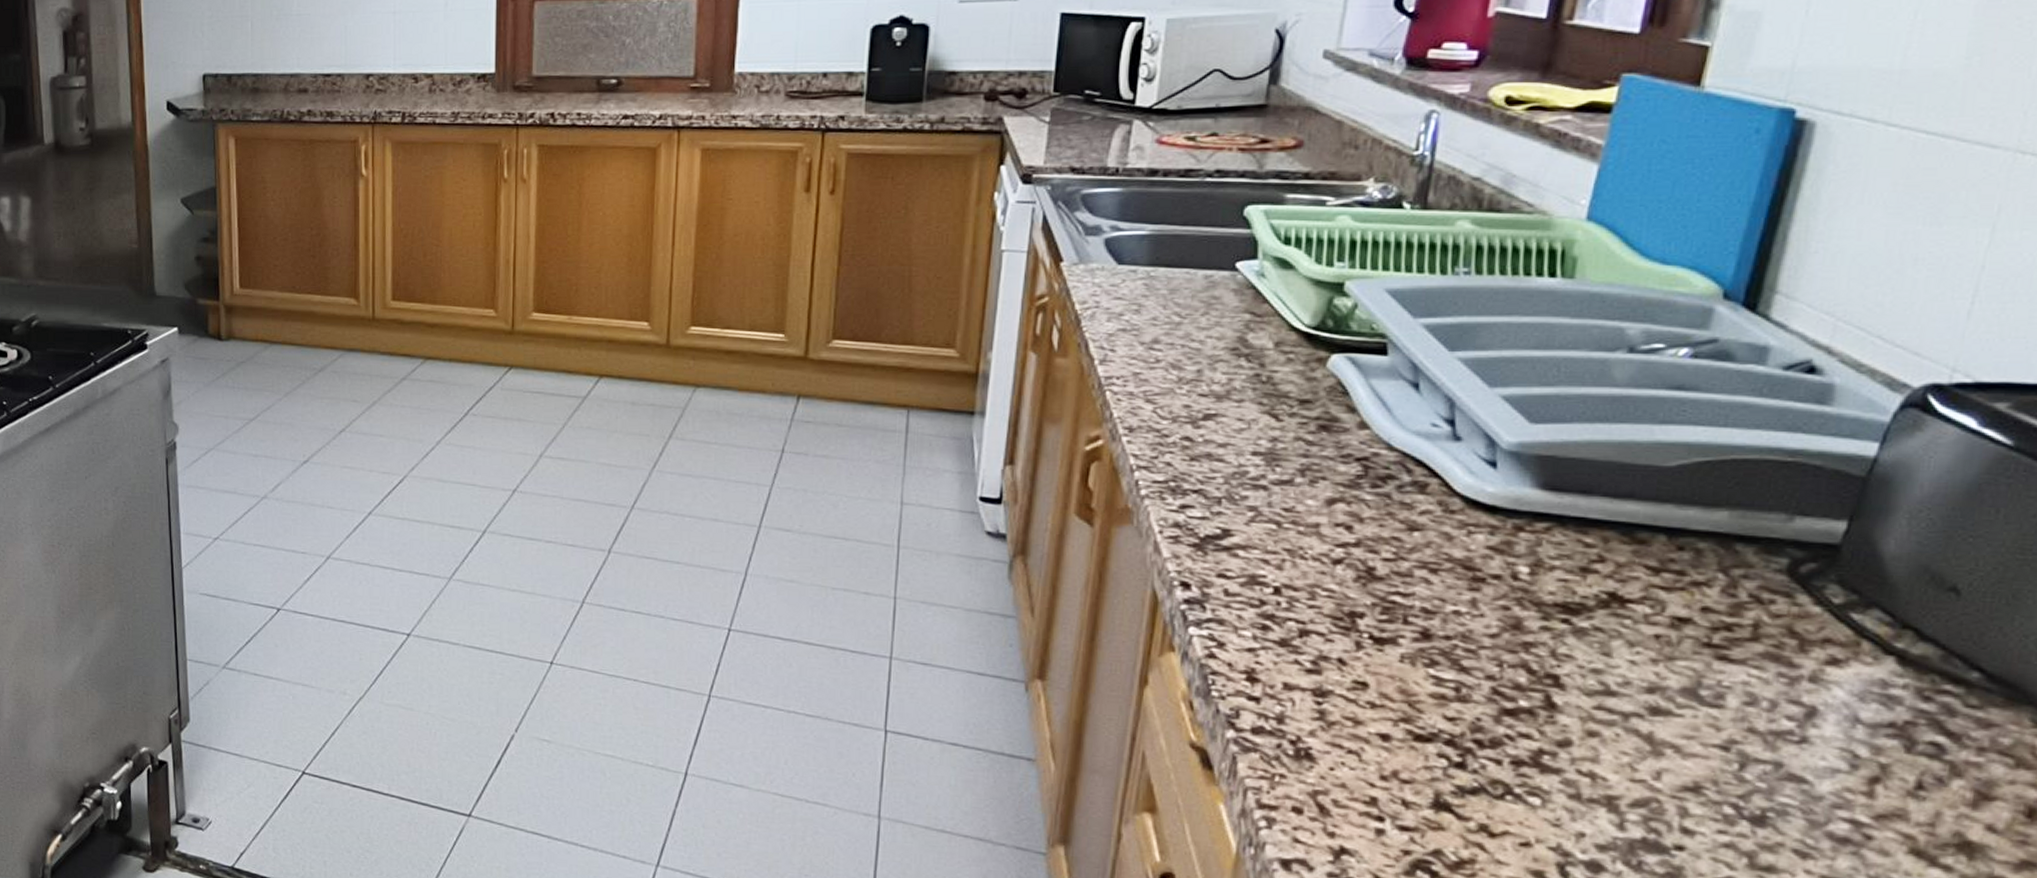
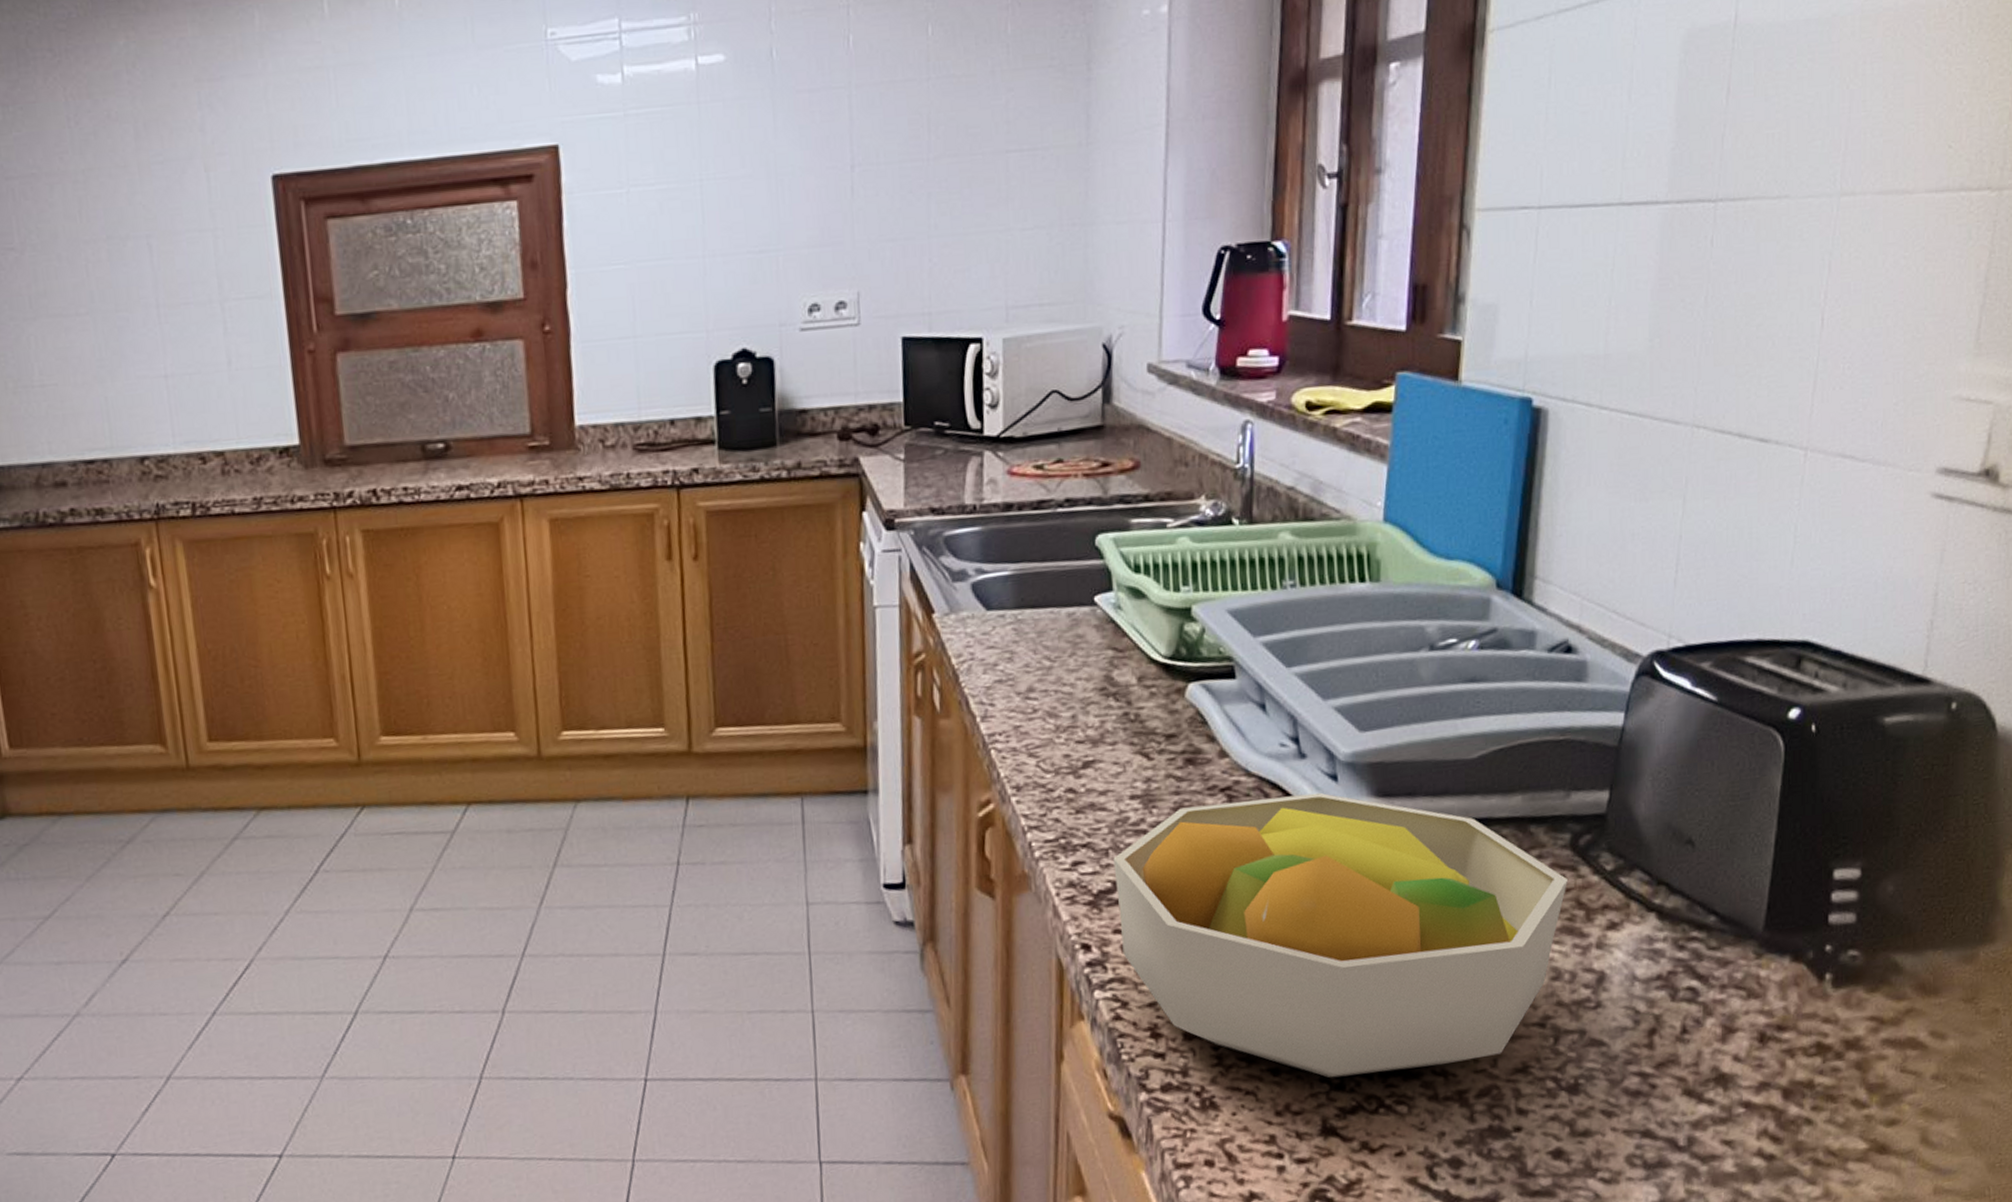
fruit bowl: none [1225,470,1781,769] -> present [1113,792,1569,1079]

